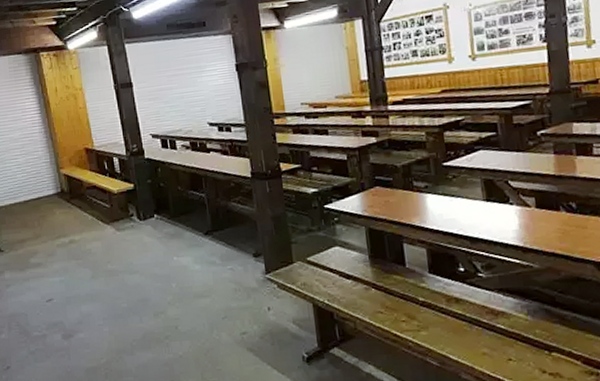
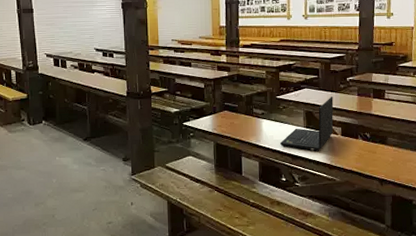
laptop: none [452,158,524,231] -> present [280,97,334,151]

